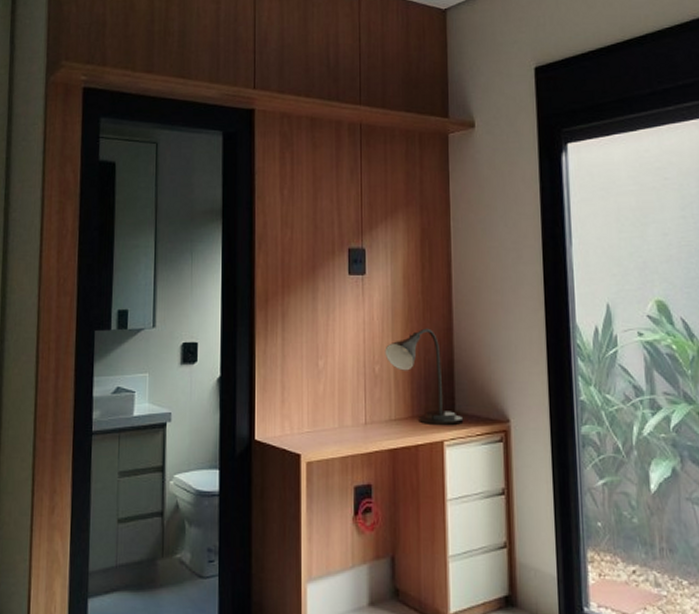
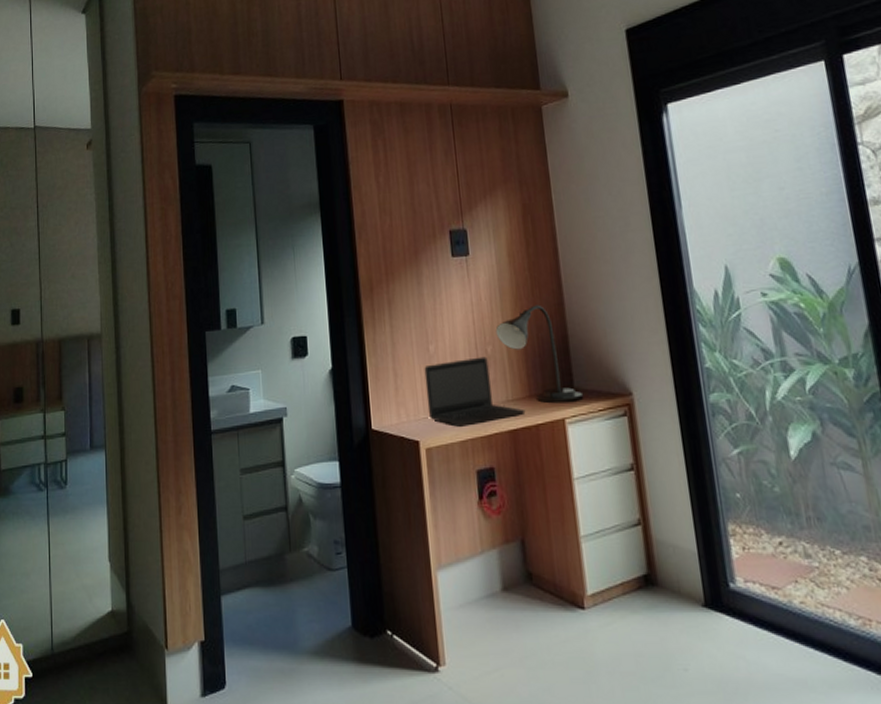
laptop: none [312,375,407,443] -> present [424,356,526,427]

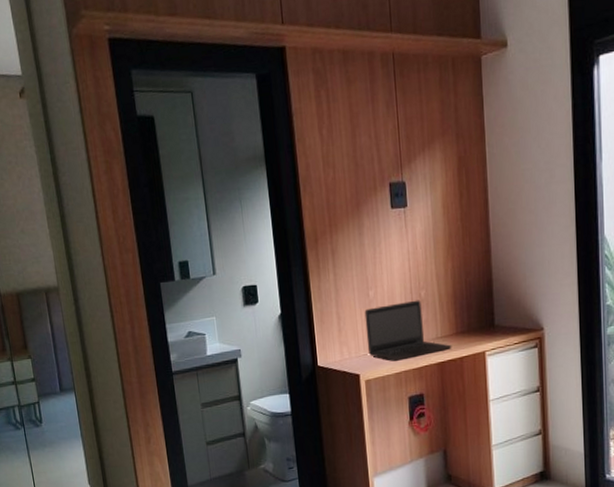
desk lamp: present [495,304,584,403] -> none [429,252,503,339]

